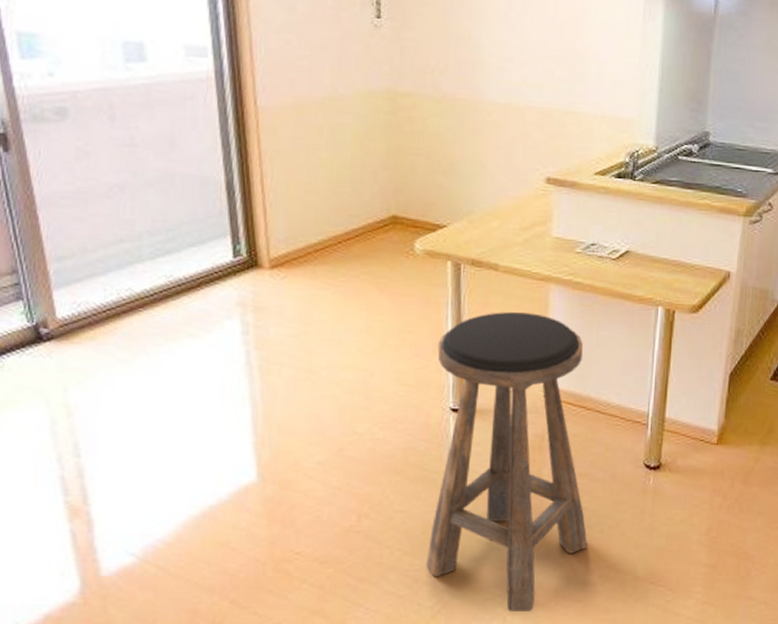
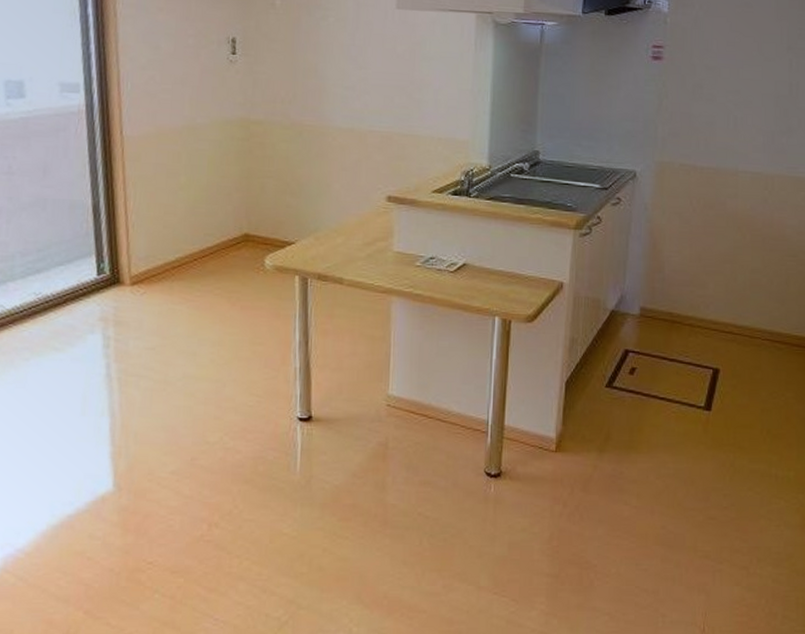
stool: present [426,311,588,612] -> none [274,323,431,623]

